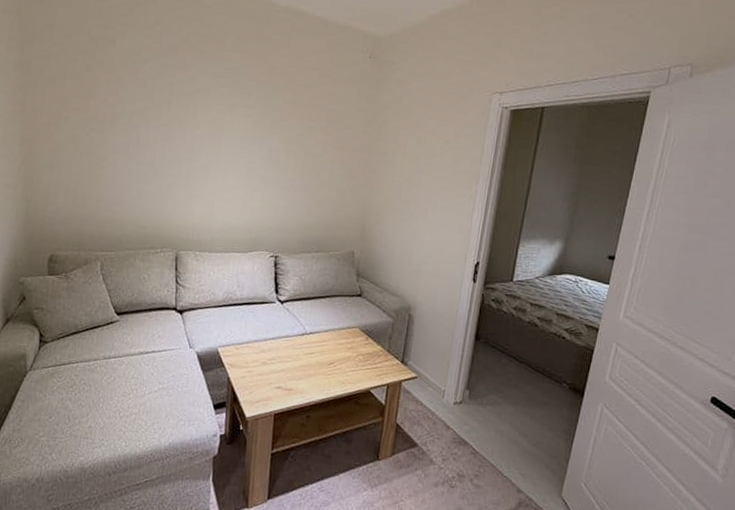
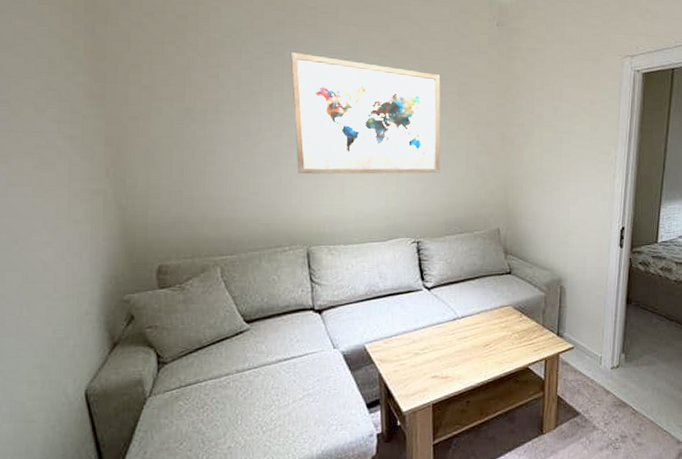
wall art: none [175,74,311,194] -> present [290,52,441,175]

